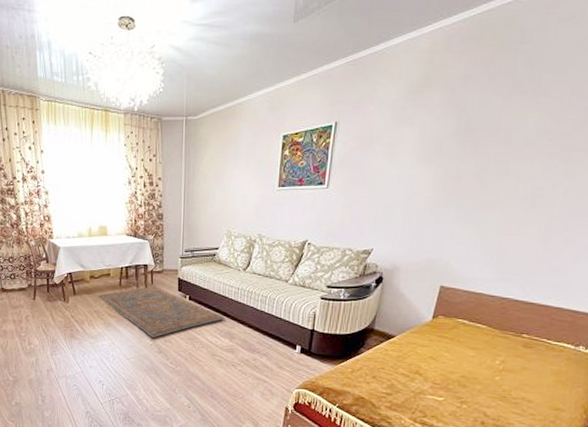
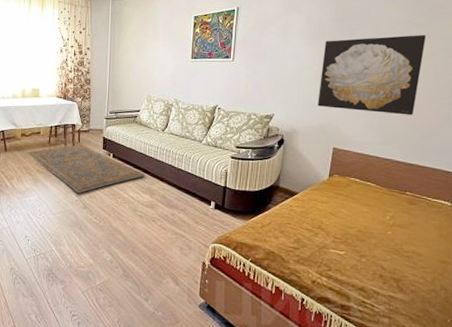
wall art: none [426,147,572,247] -> present [318,34,427,115]

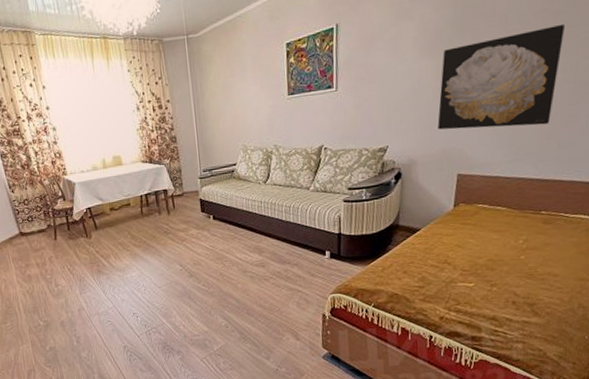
rug: present [27,145,146,194] -> none [120,211,252,263]

